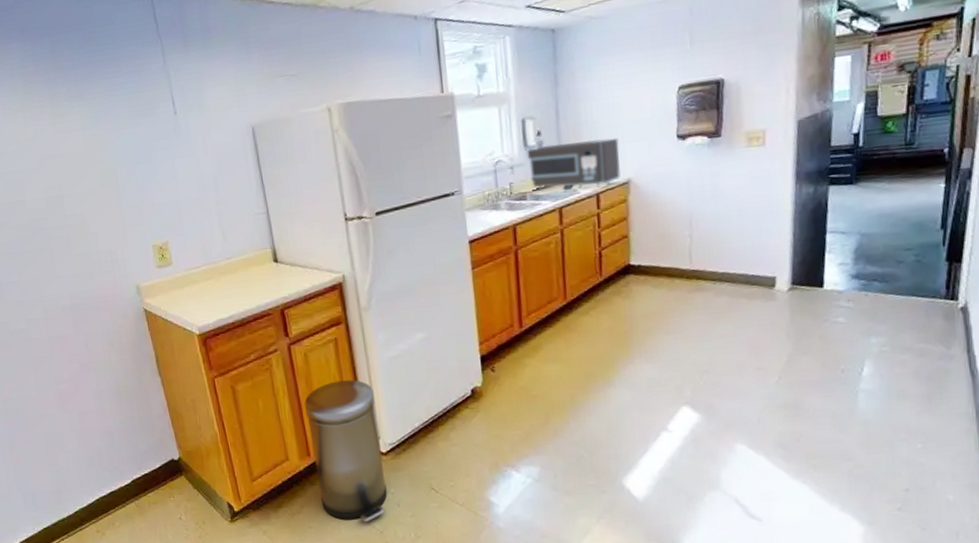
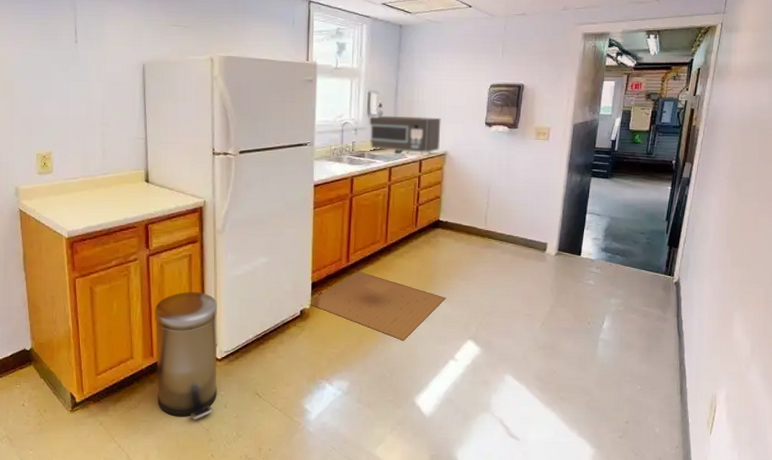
floor mat: none [480,337,649,414] -> present [309,271,446,341]

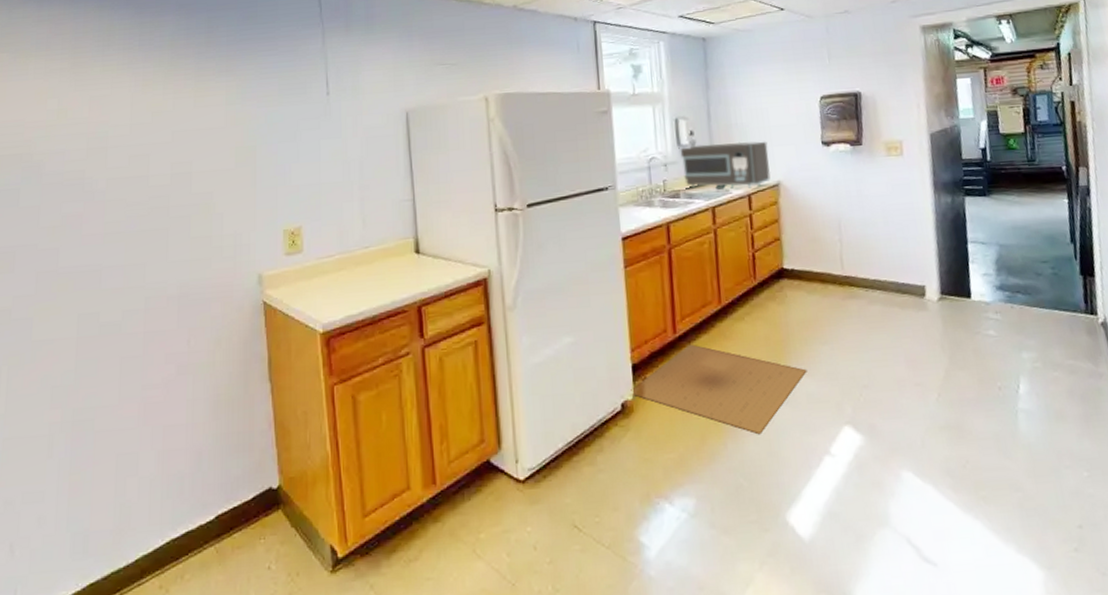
pedal bin: present [155,292,218,420] -> none [435,390,523,572]

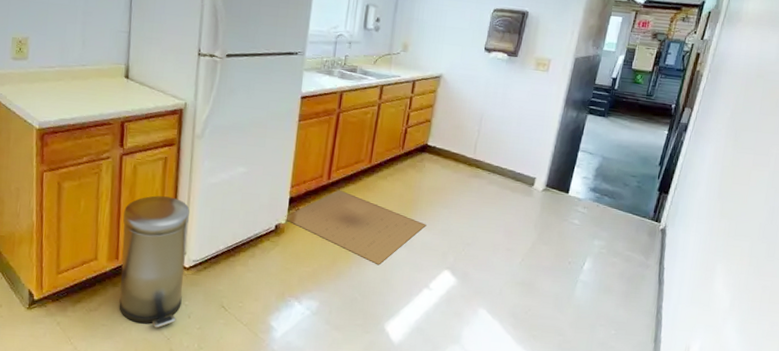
pedal bin: none [435,390,523,572] -> present [119,195,190,328]
microwave: present [678,141,771,189] -> none [363,30,440,76]

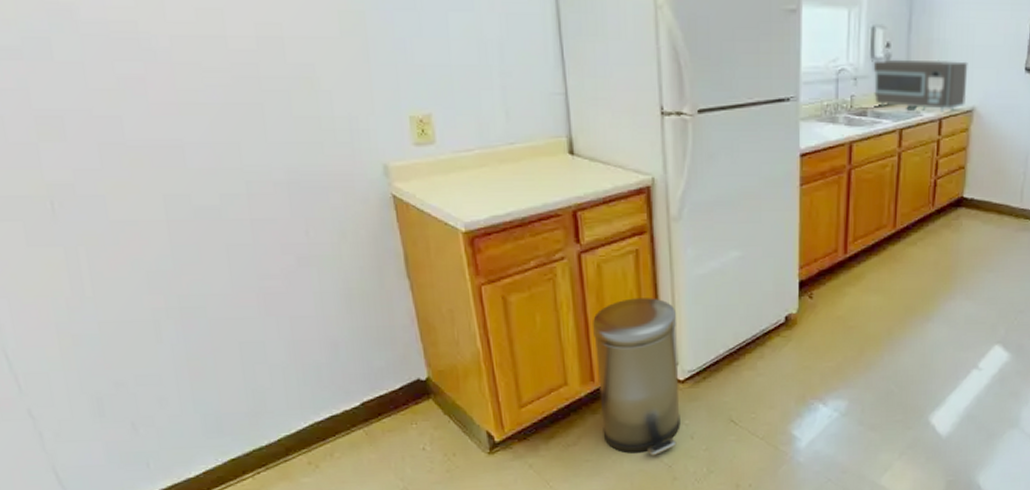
floor mat: present [284,190,427,266] -> none [796,264,970,349]
microwave: none [363,30,440,76] -> present [872,59,968,112]

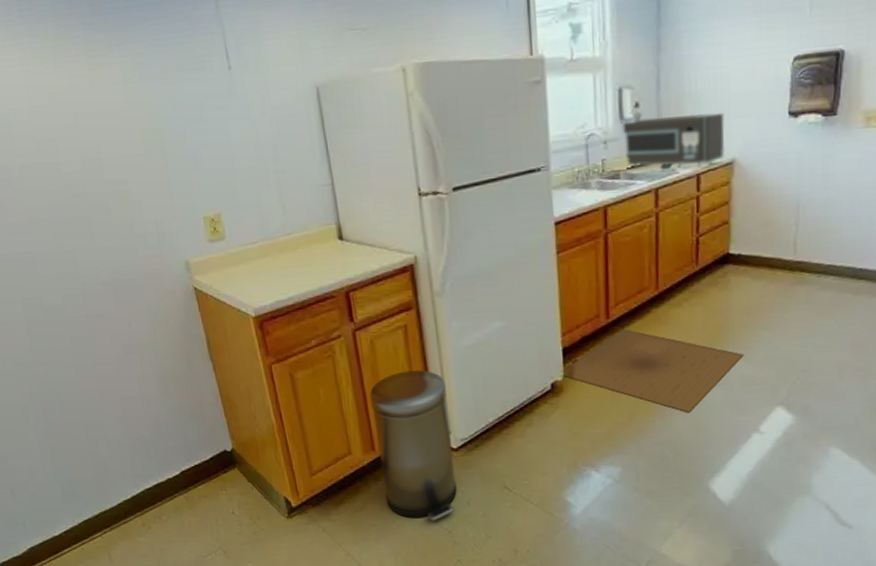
floor mat: none [796,264,970,349] -> present [561,329,744,413]

